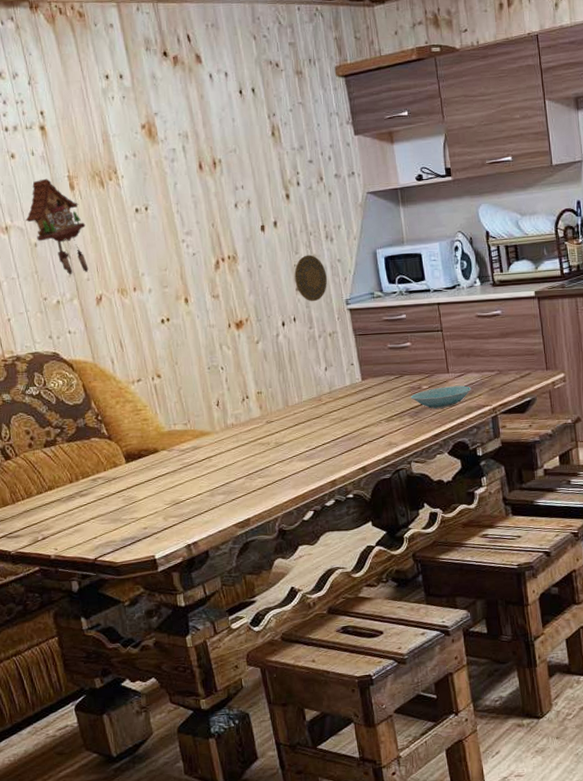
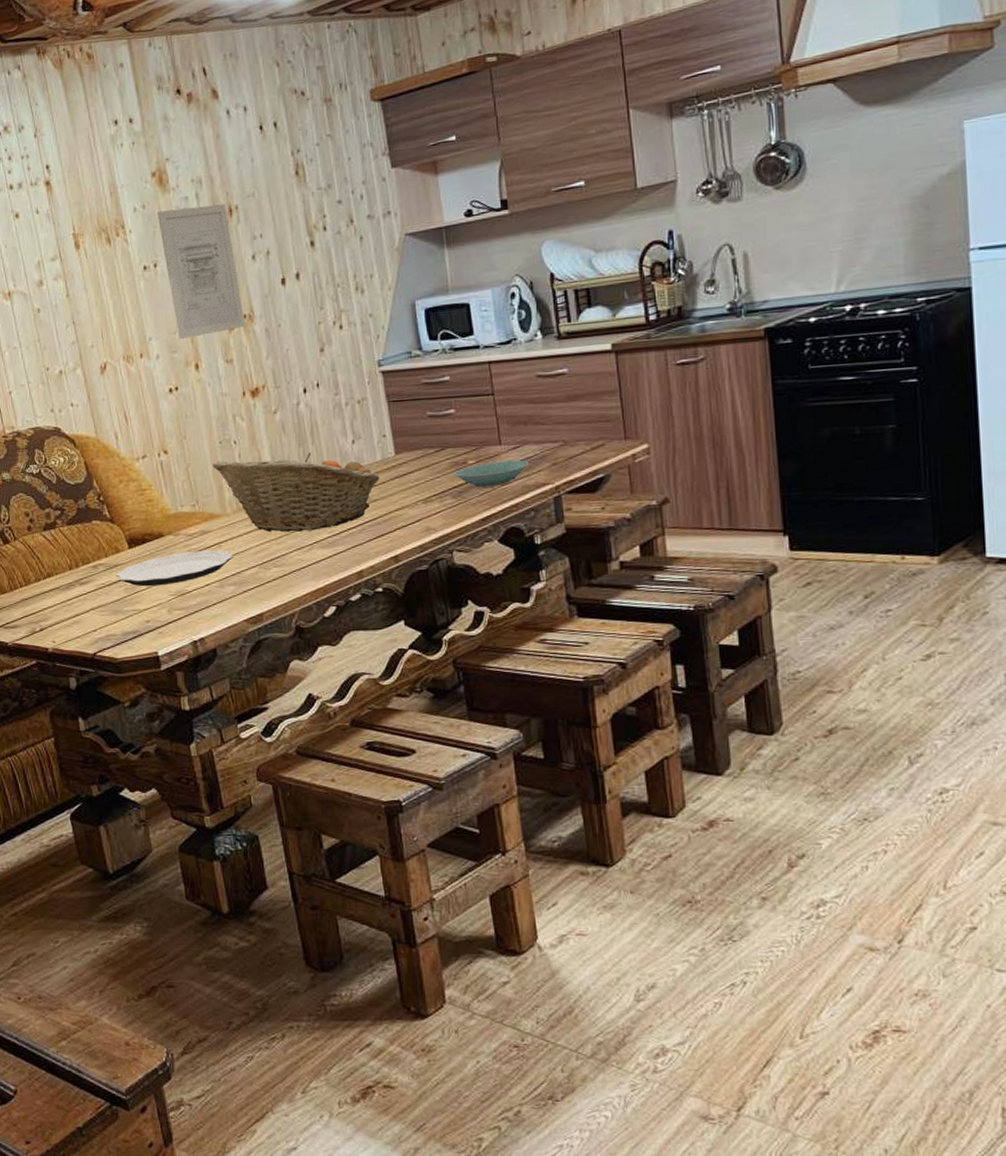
cuckoo clock: present [25,178,89,275] -> none [29,238,93,342]
plate: none [114,463,222,497] -> present [115,550,233,587]
wall art: none [147,157,230,276] -> present [157,204,246,340]
fruit basket: none [202,378,349,447] -> present [212,453,380,532]
decorative plate: present [294,255,328,302] -> none [318,309,357,365]

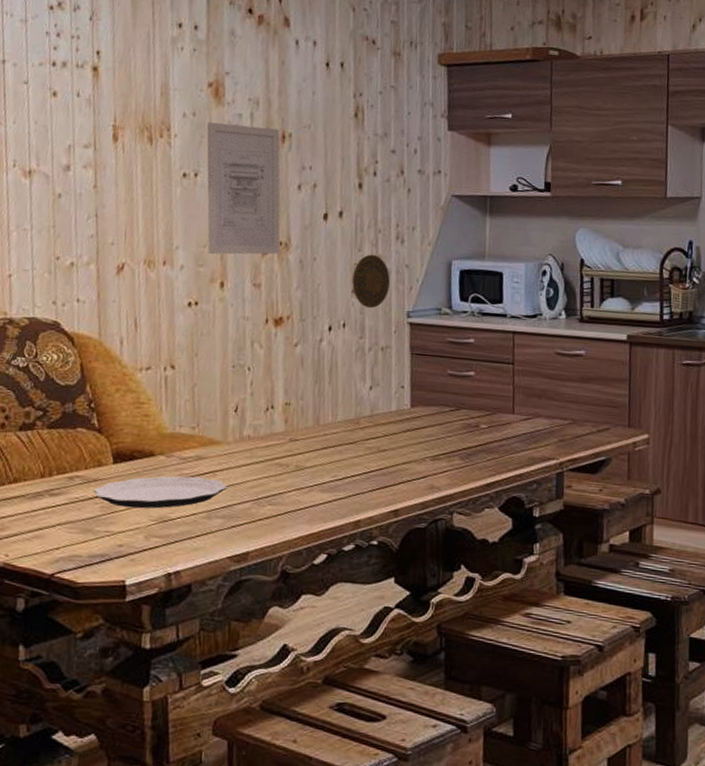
fruit basket: present [212,453,380,532] -> none [221,385,392,473]
decorative plate: none [318,309,357,365] -> present [352,254,391,309]
bowl: present [453,460,529,488] -> none [464,429,538,455]

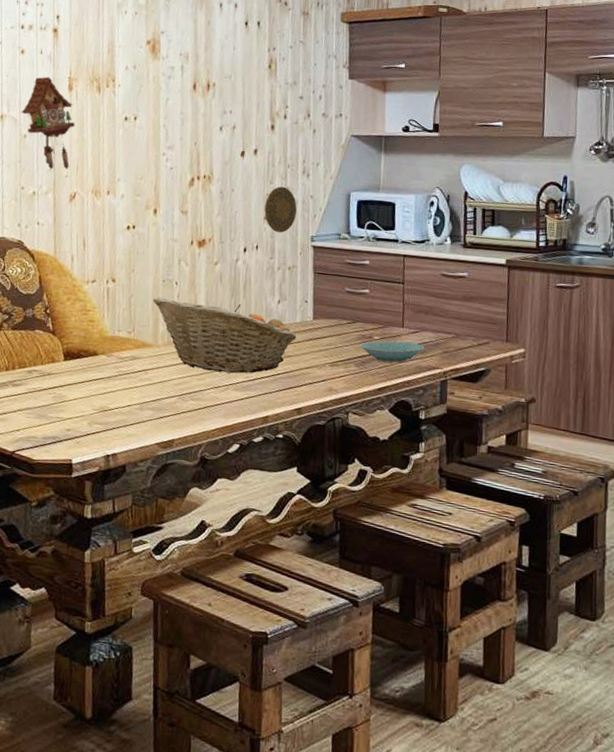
cuckoo clock: none [54,124,122,236] -> present [21,76,76,170]
plate: present [93,476,227,509] -> none [47,372,157,400]
wall art: present [206,122,281,255] -> none [144,74,206,186]
fruit basket: none [221,385,392,473] -> present [153,296,297,374]
bowl: none [464,429,538,455] -> present [359,340,424,363]

